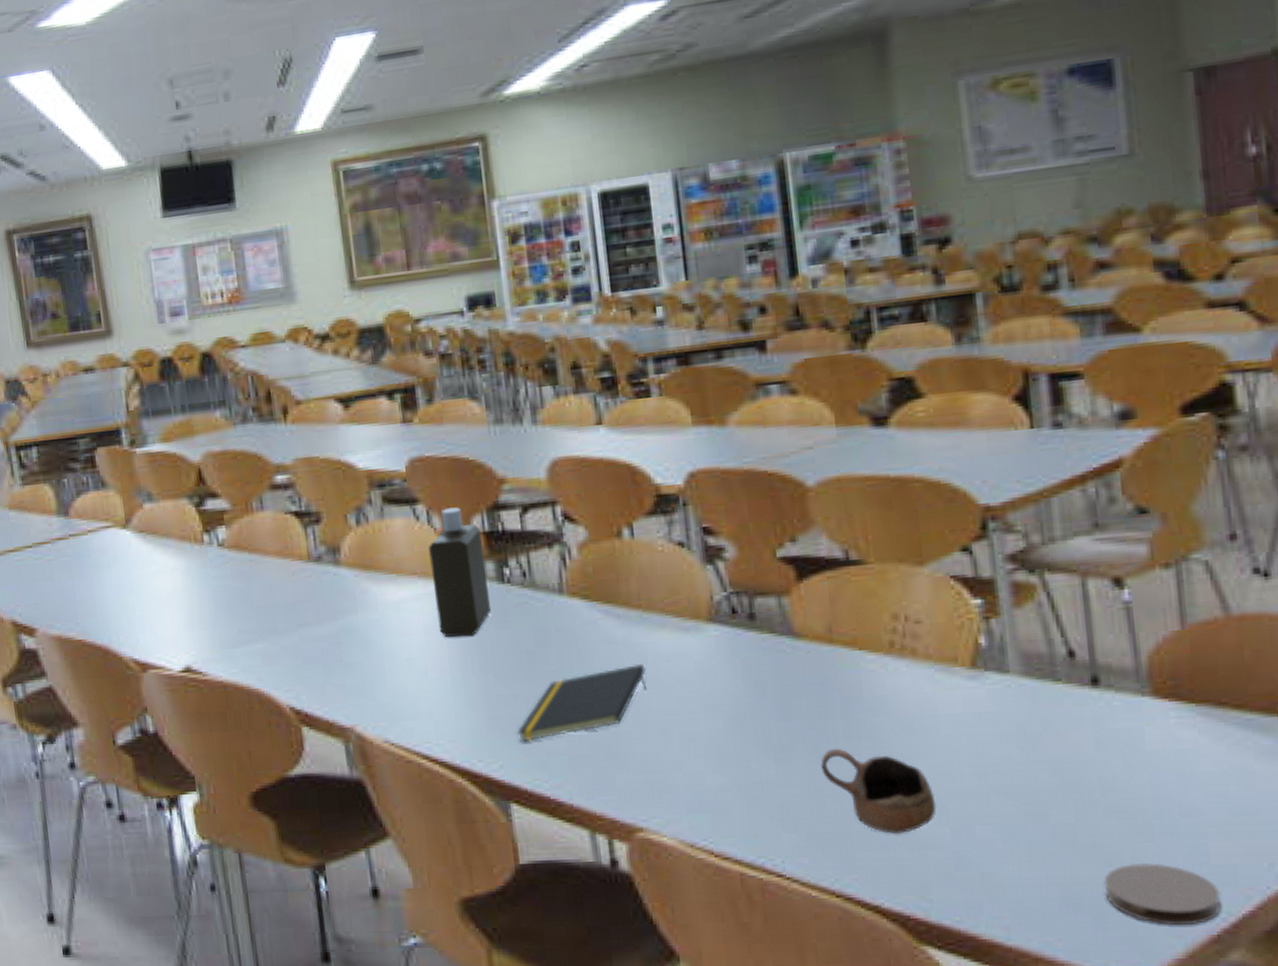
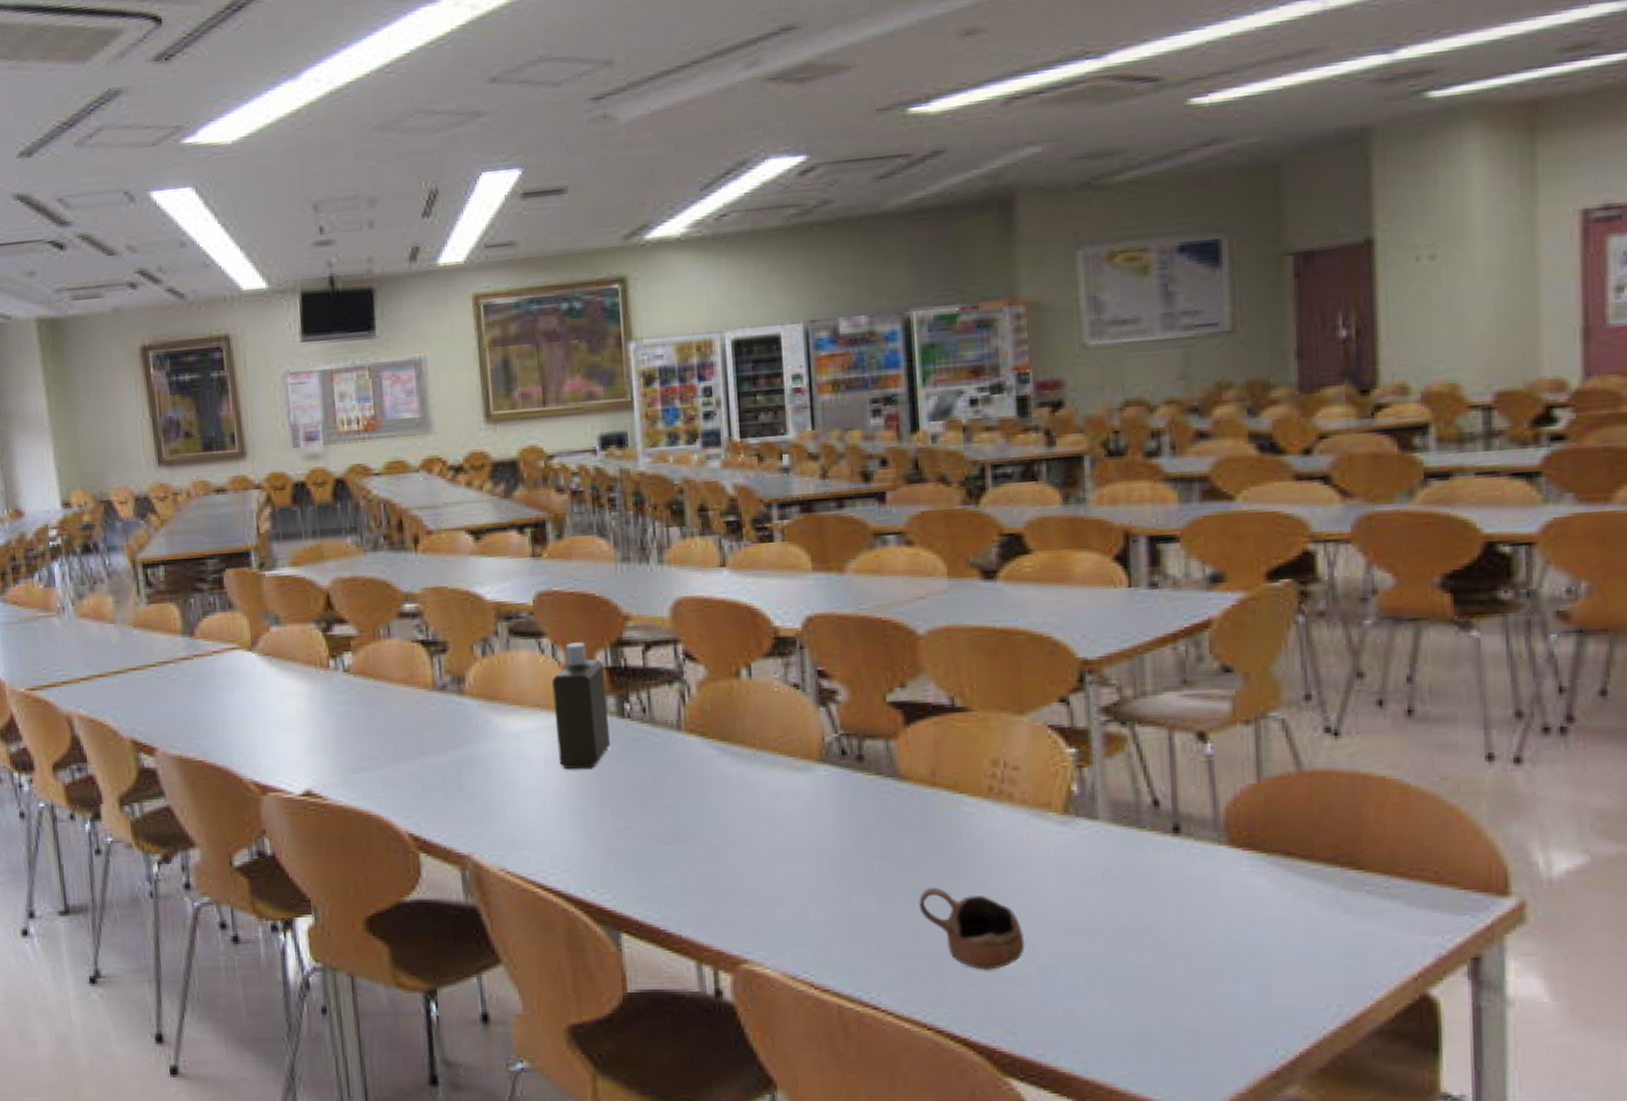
notepad: present [517,663,648,742] -> none [630,800,758,874]
coaster: present [1104,863,1222,925] -> none [1176,1003,1281,1061]

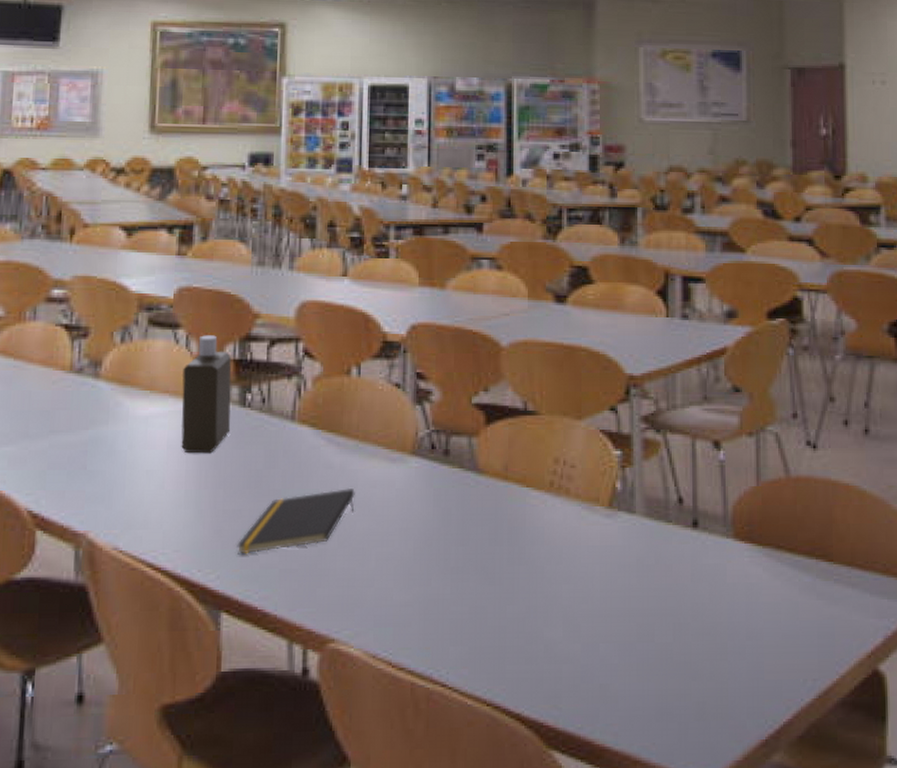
notepad: none [630,800,758,874] -> present [237,487,355,555]
cup: present [919,887,1025,970] -> none [487,571,572,649]

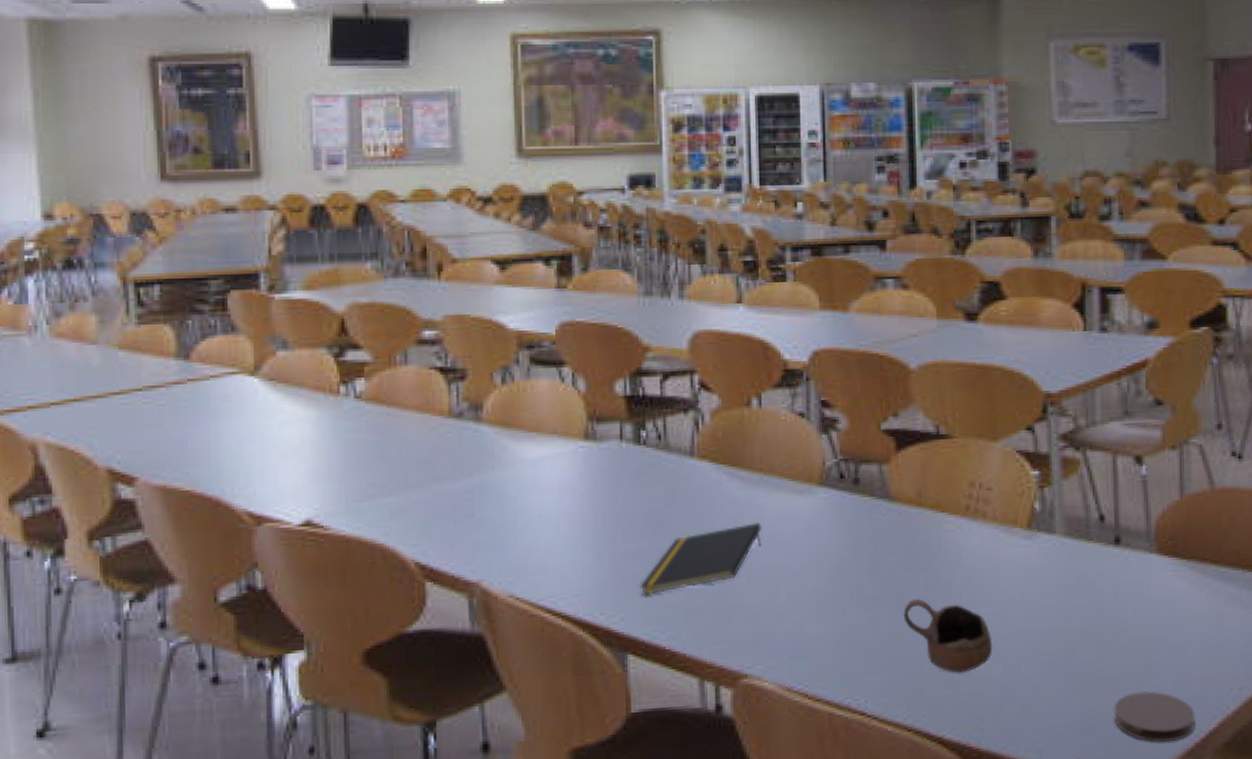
bottle: present [181,335,232,454] -> none [570,371,626,495]
cup: none [487,571,572,649] -> present [903,598,993,673]
coaster: none [689,678,770,731] -> present [1114,691,1195,743]

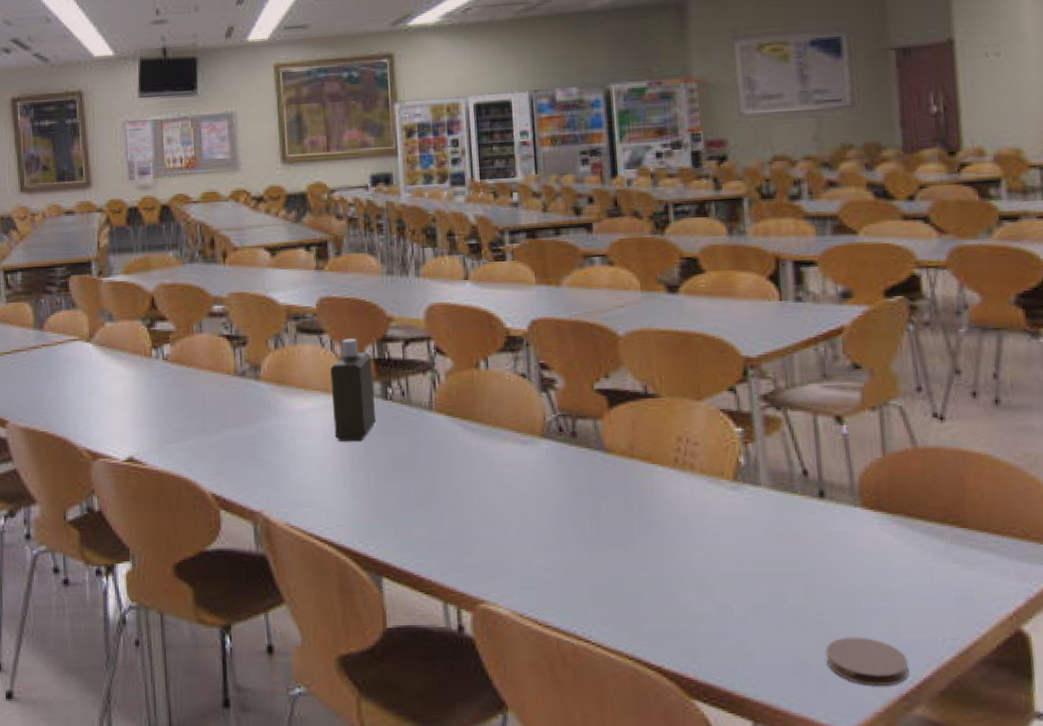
bottle: none [570,371,626,495] -> present [329,338,377,442]
notepad: present [640,522,762,596] -> none [391,468,493,528]
cup: present [903,598,993,673] -> none [621,540,706,609]

